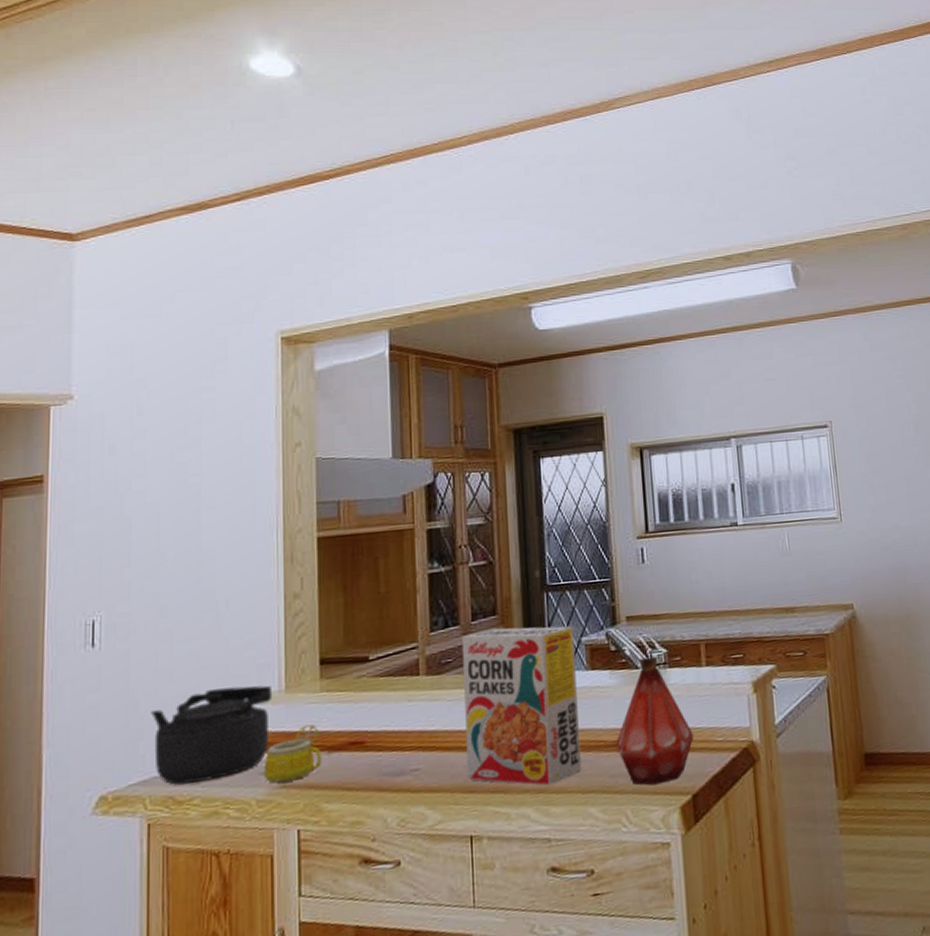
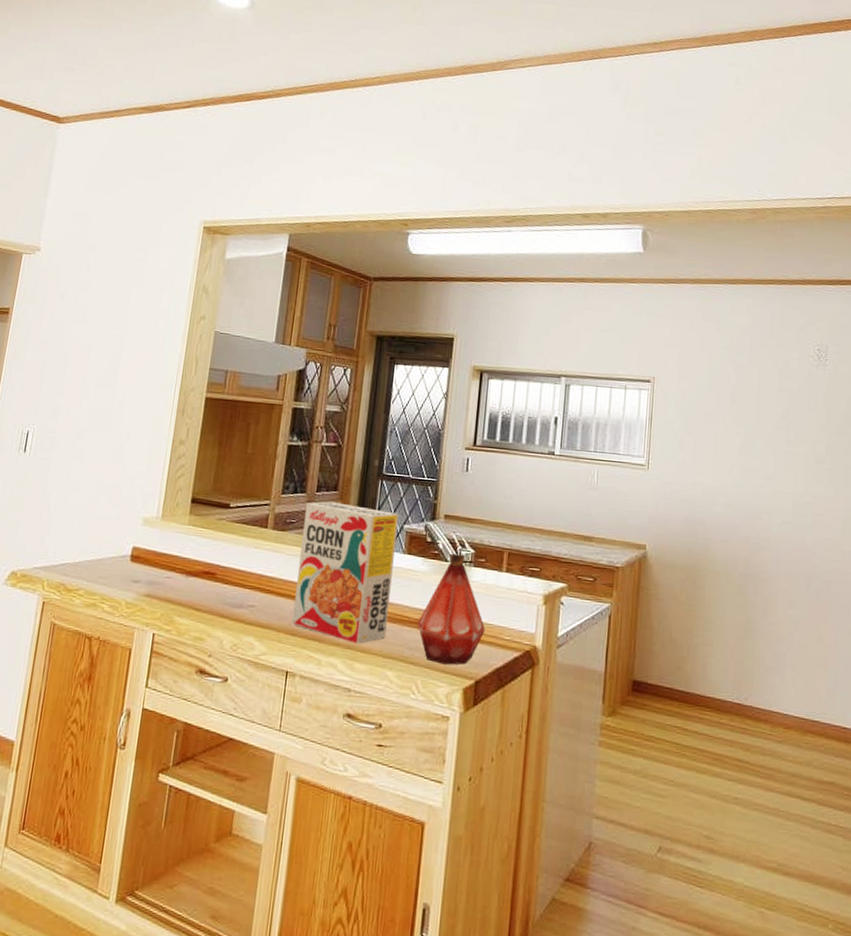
kettle: present [151,685,273,785] -> none [55,505,152,578]
mug: present [263,724,322,784] -> none [134,549,182,593]

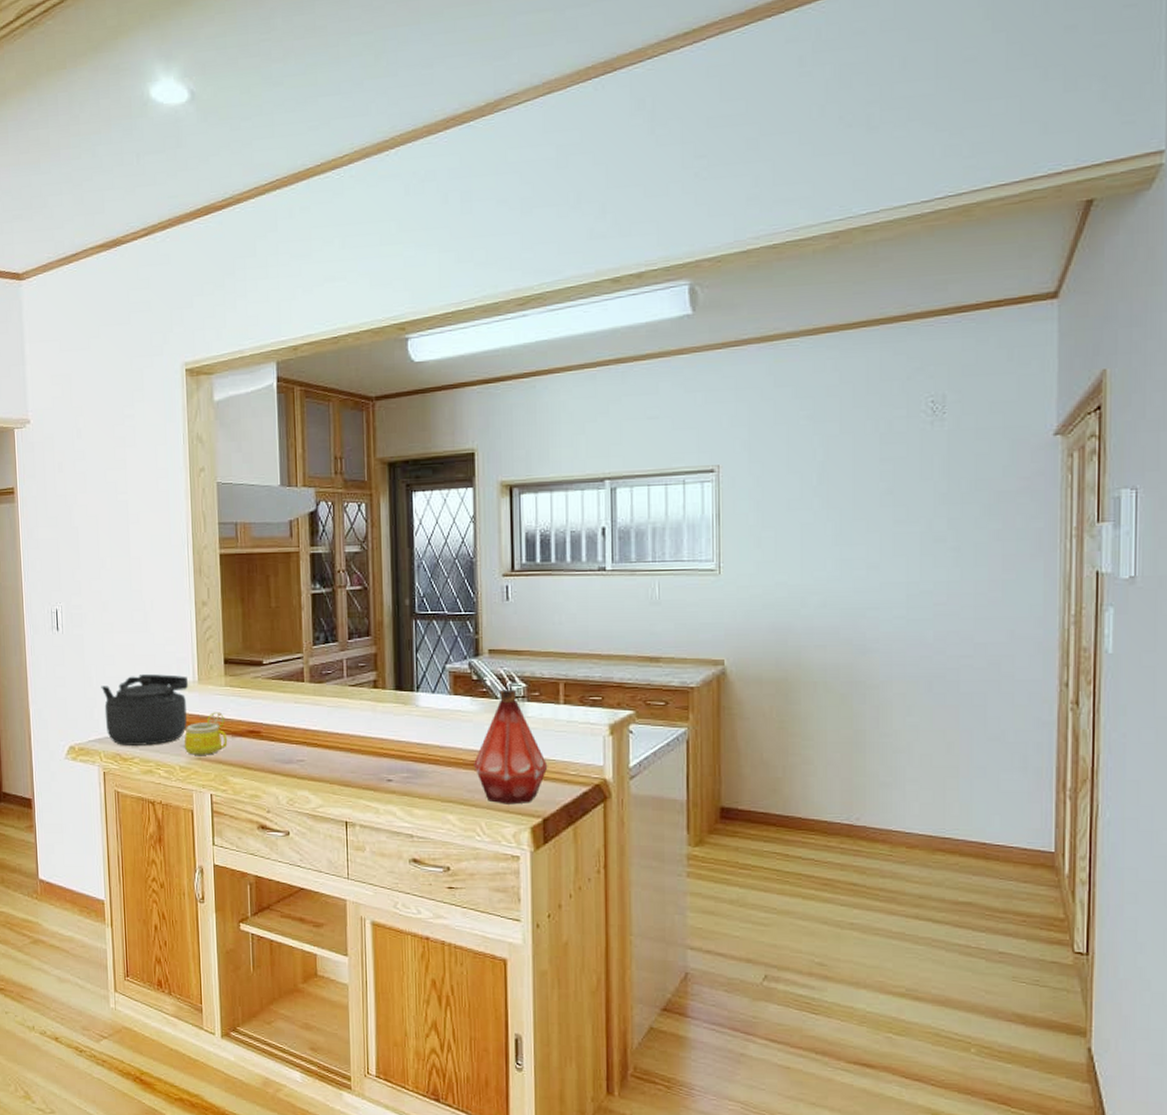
kettle: none [55,505,152,578] -> present [101,674,189,745]
mug: none [134,549,182,593] -> present [184,712,228,755]
cereal box: present [292,501,399,645] -> none [339,648,442,791]

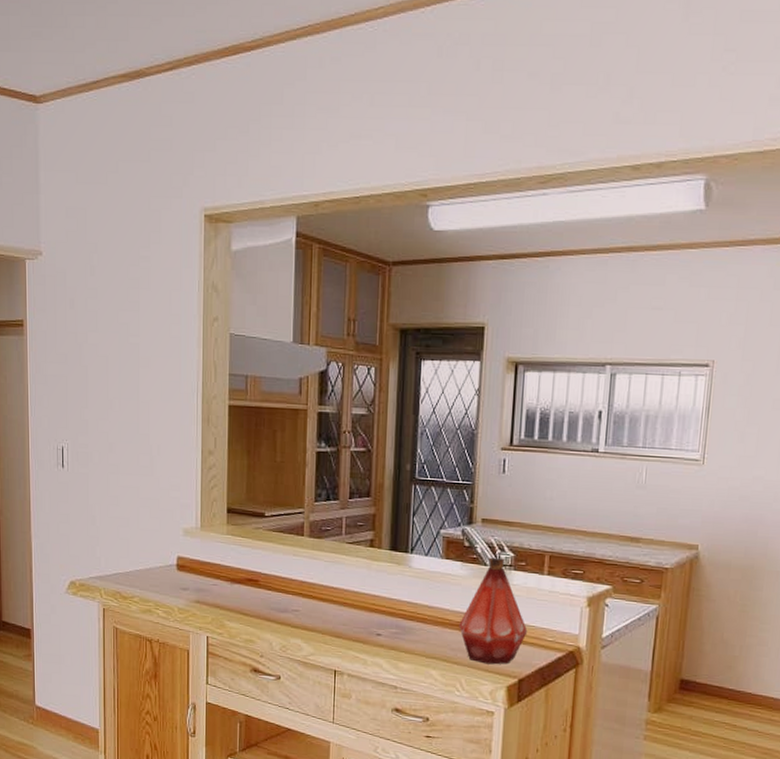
kettle: present [101,674,189,745] -> none [104,517,191,586]
mug: present [184,712,228,755] -> none [183,558,226,599]

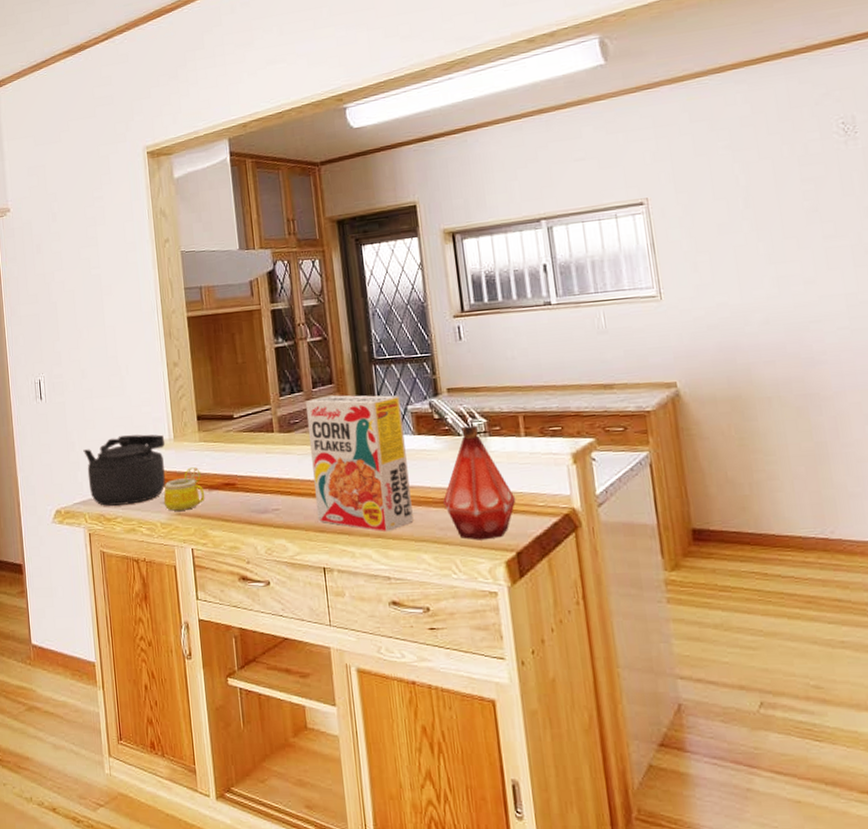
kettle: none [104,517,191,586] -> present [83,434,166,506]
mug: none [183,558,226,599] -> present [163,467,205,511]
cereal box: none [336,508,434,646] -> present [305,395,414,532]

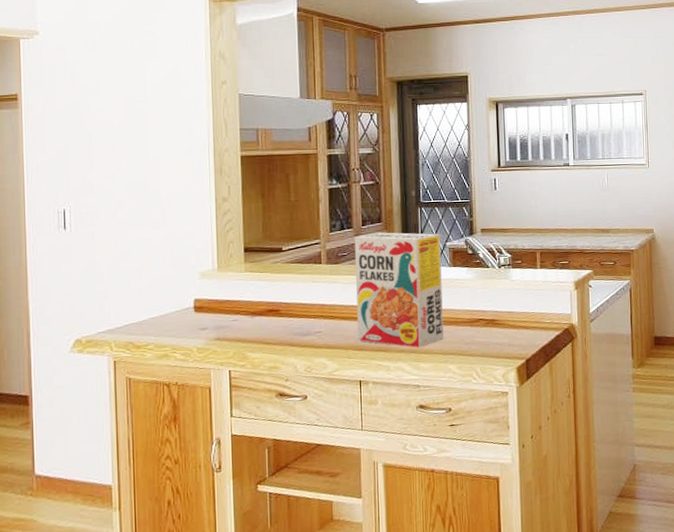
kettle: present [83,434,166,506] -> none [113,265,208,334]
mug: present [163,467,205,511] -> none [202,295,247,337]
bottle: present [443,425,516,540] -> none [470,259,529,352]

